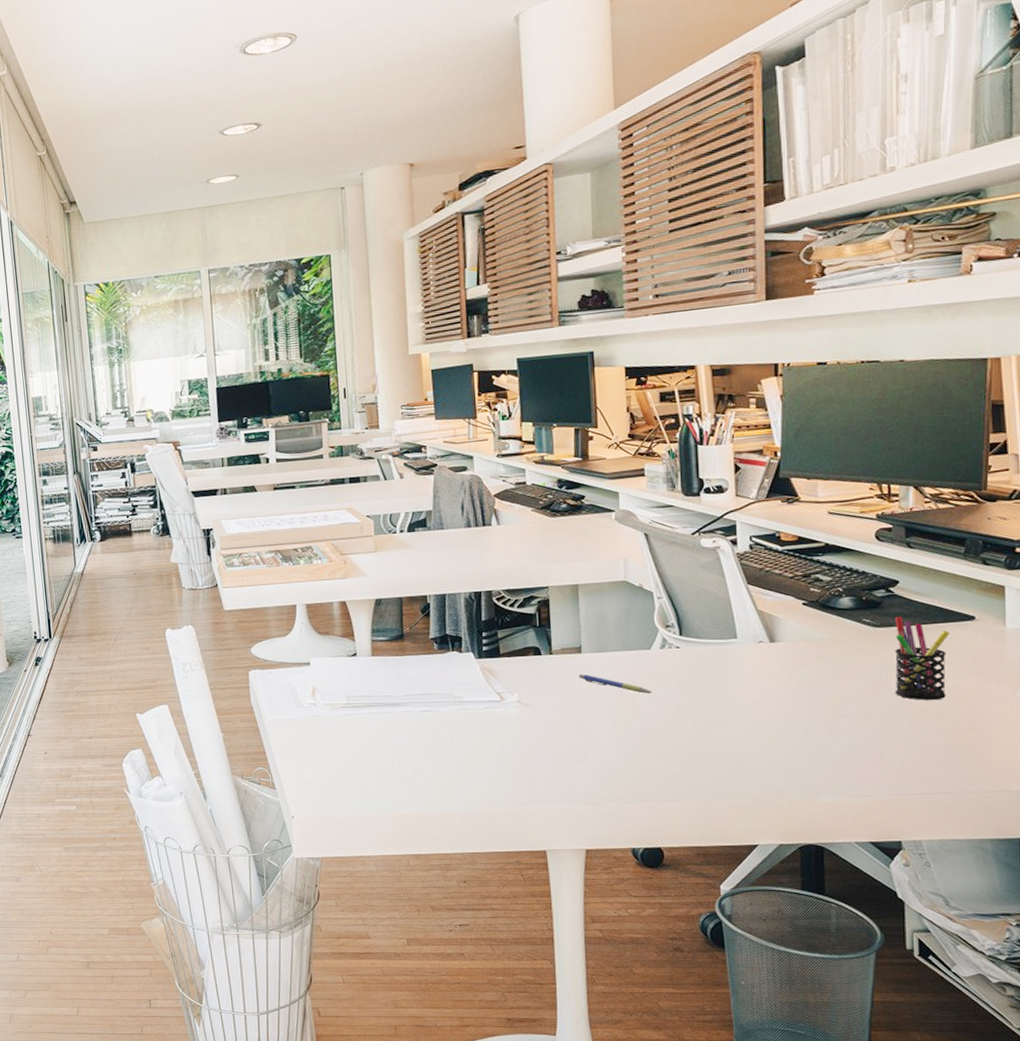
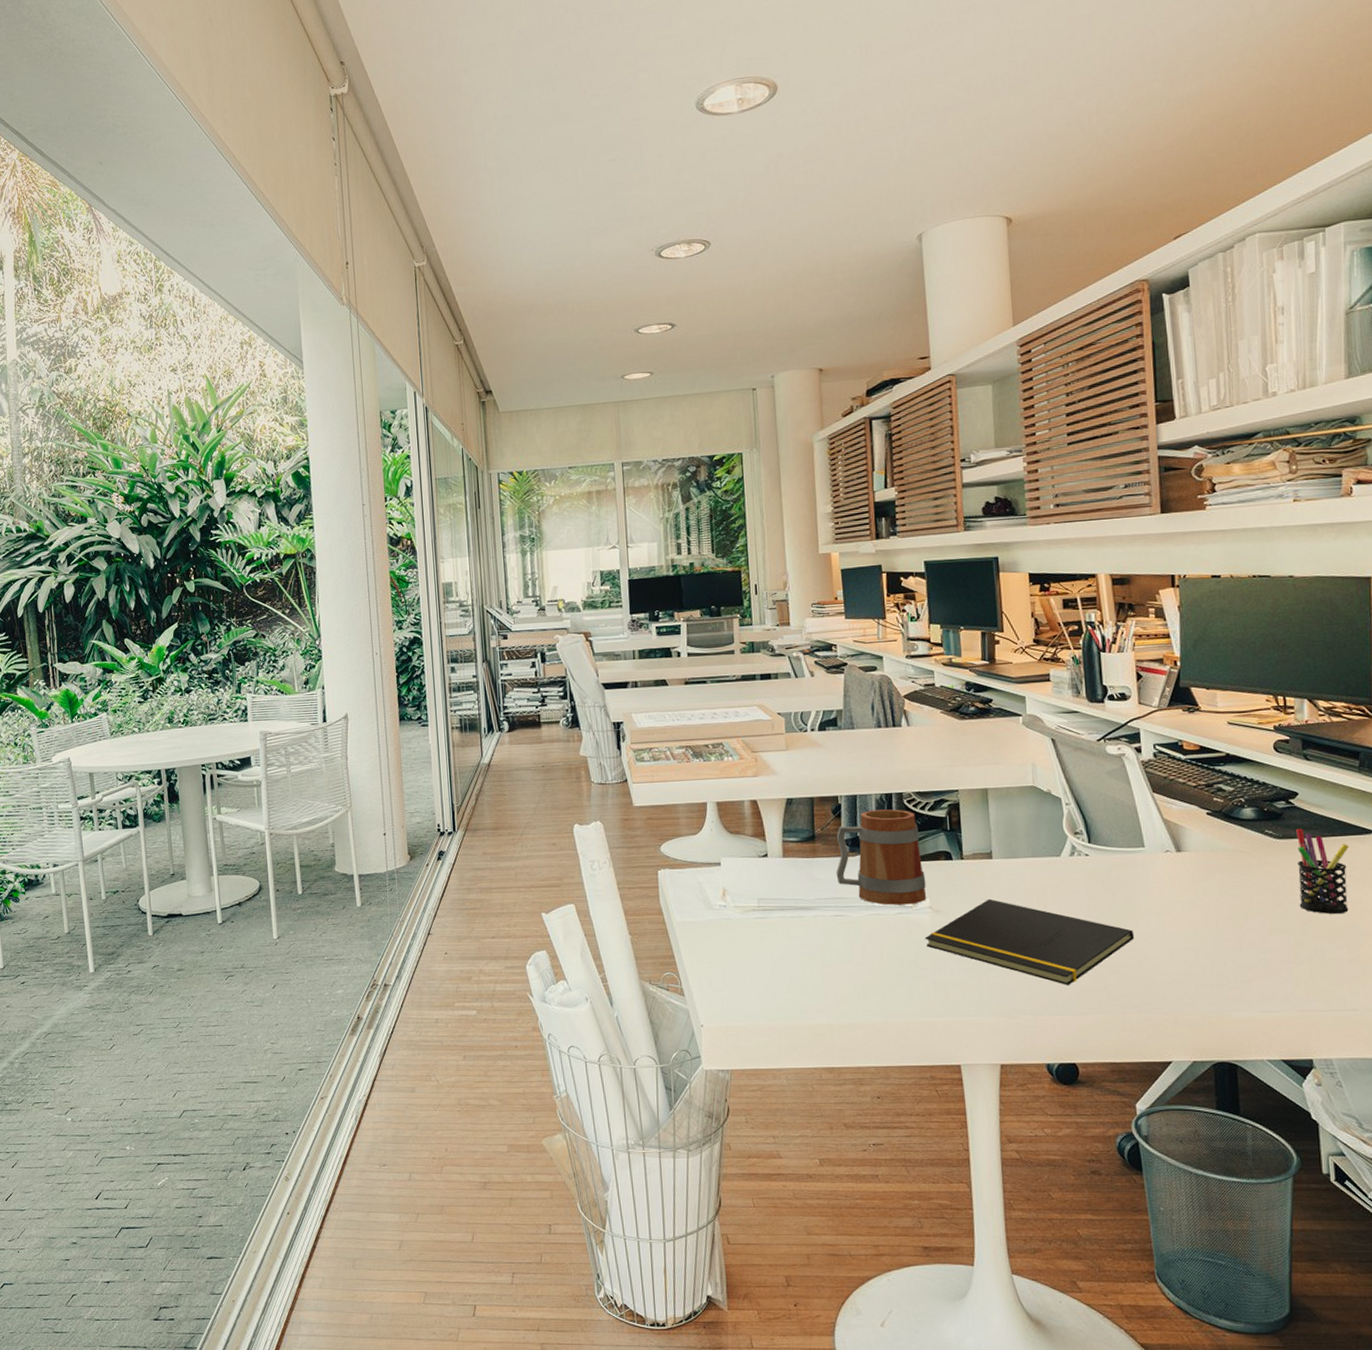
mug: none [424,607,515,700] -> present [836,809,927,905]
notepad: none [512,692,724,774] -> present [925,898,1135,985]
pen: present [579,673,653,694] -> none [990,880,1063,902]

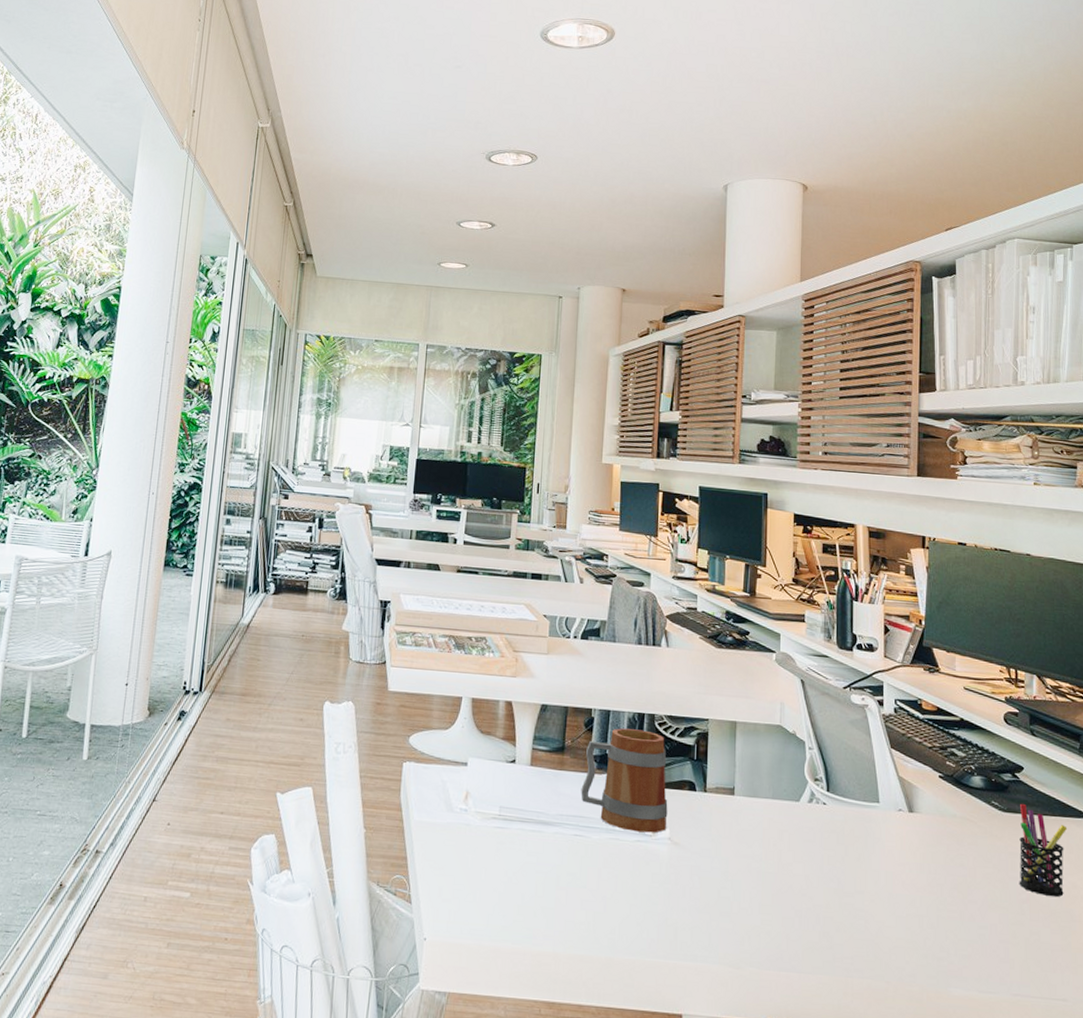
notepad: present [925,898,1135,985] -> none [660,837,863,940]

